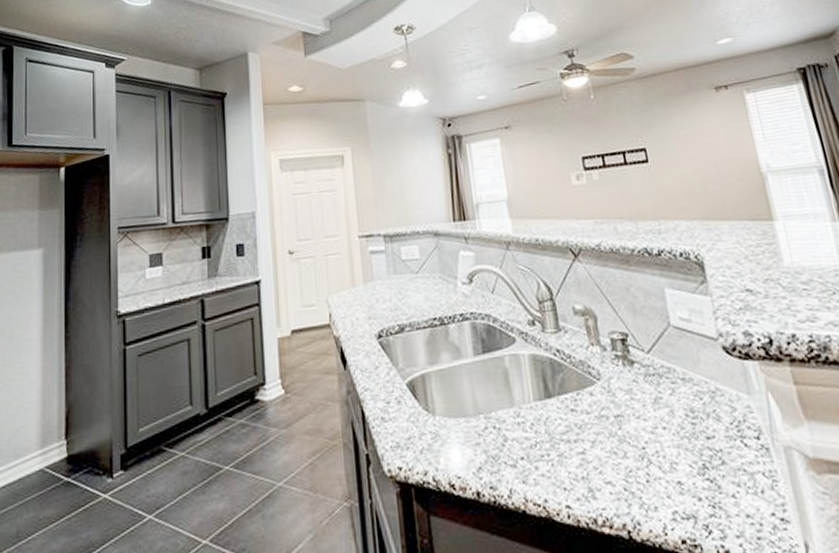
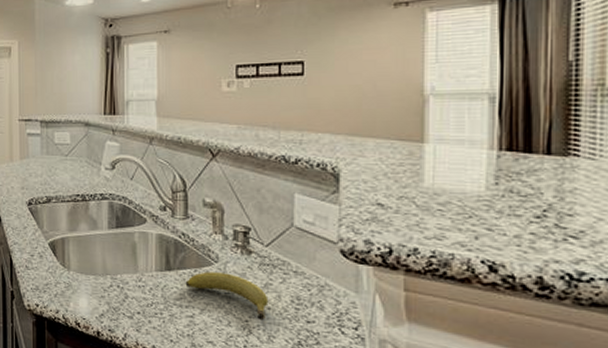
fruit: none [569,391,663,445] -> present [185,272,269,321]

